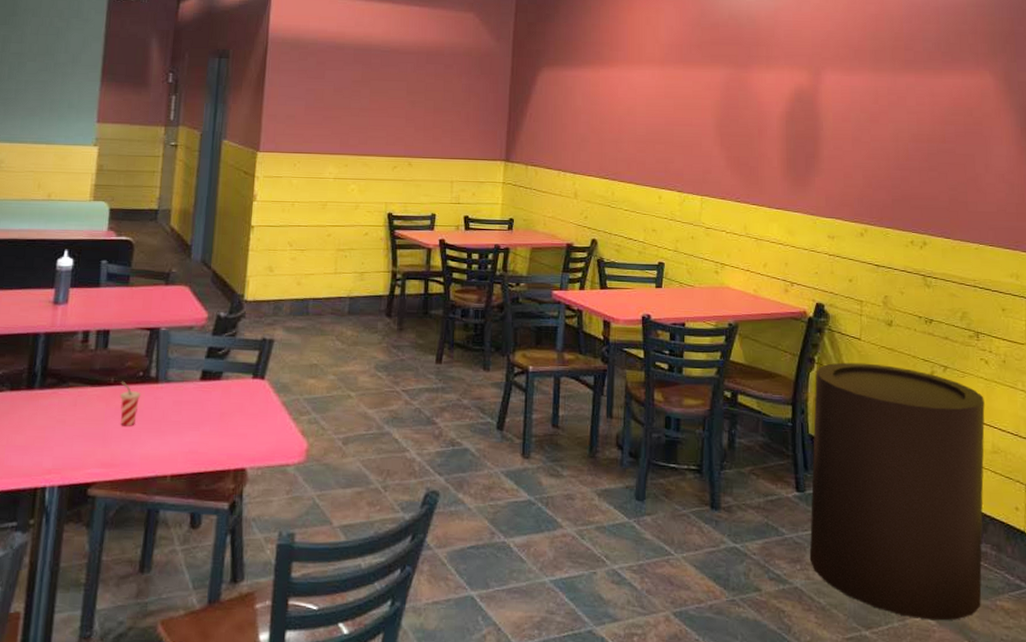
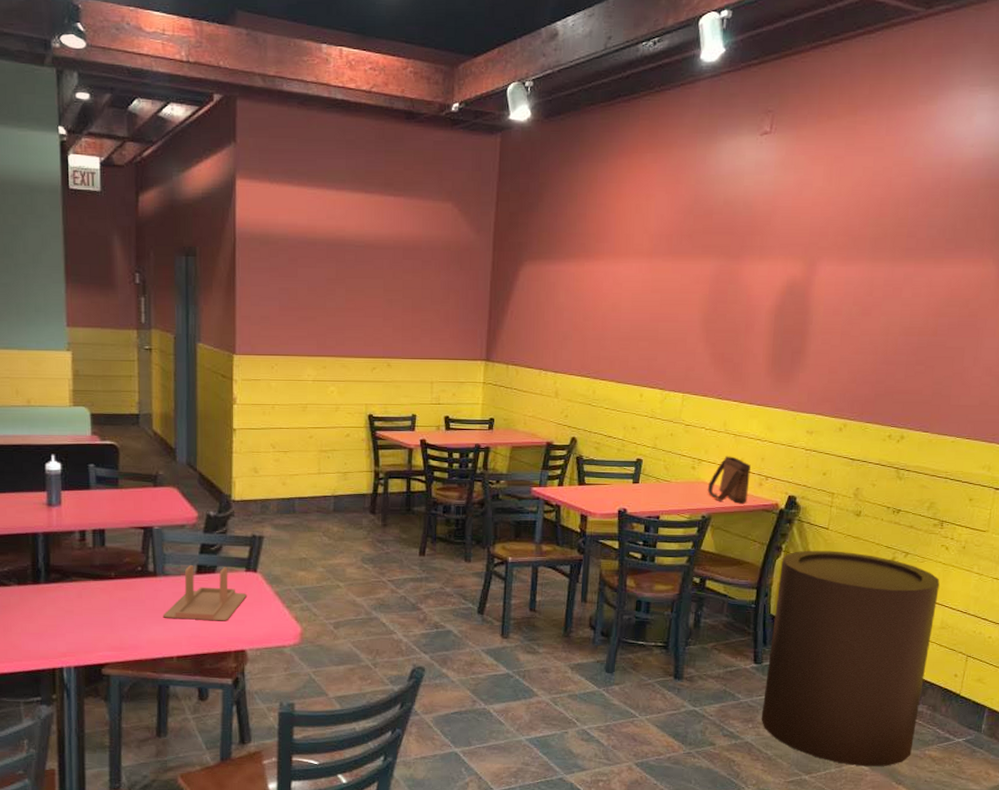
beverage cup: present [119,381,141,426] -> none [121,575,142,615]
napkin holder: none [160,371,252,435] -> present [162,565,247,621]
handbag: none [732,260,775,310] -> present [707,456,751,503]

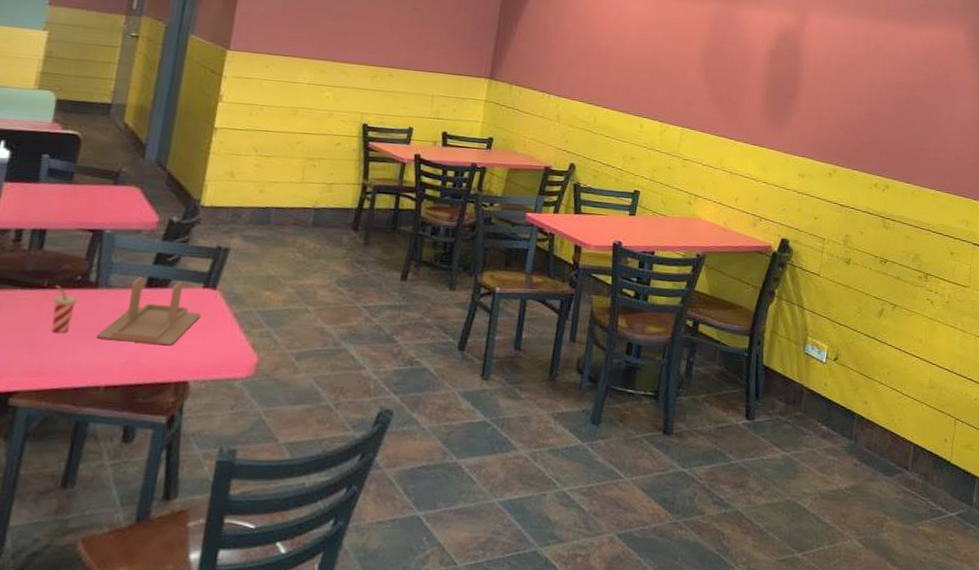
beverage cup: none [121,575,142,615] -> present [52,284,78,333]
handbag: present [707,456,751,503] -> none [702,193,745,243]
trash can: present [761,550,940,767] -> none [752,297,927,544]

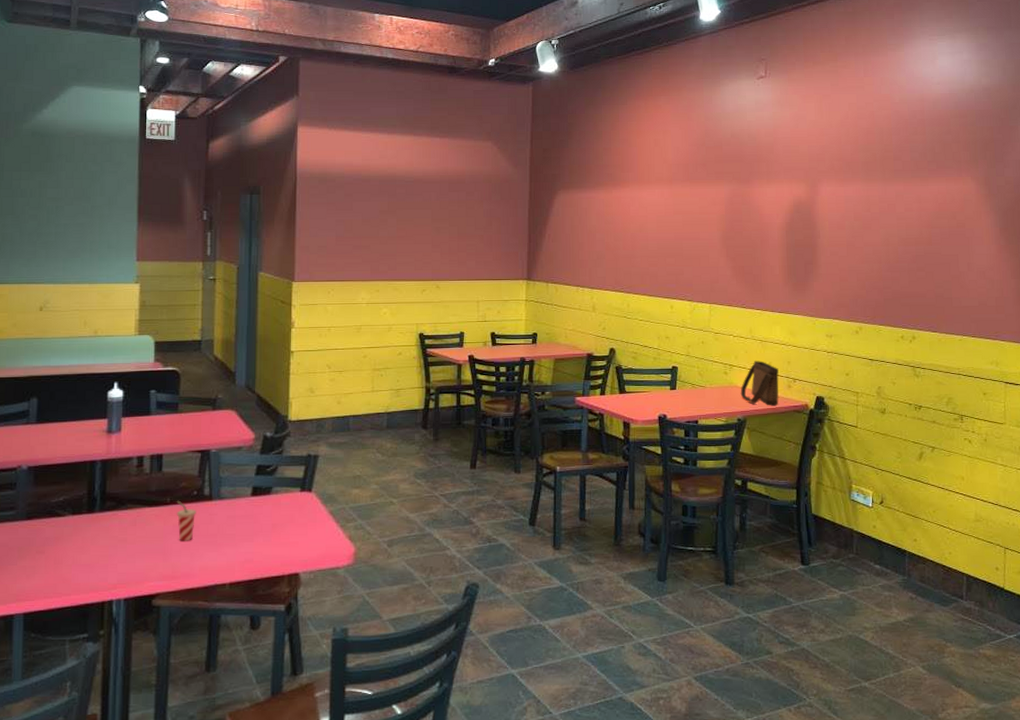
napkin holder: present [96,277,200,346] -> none [216,487,301,544]
handbag: none [702,193,745,243] -> present [740,361,779,405]

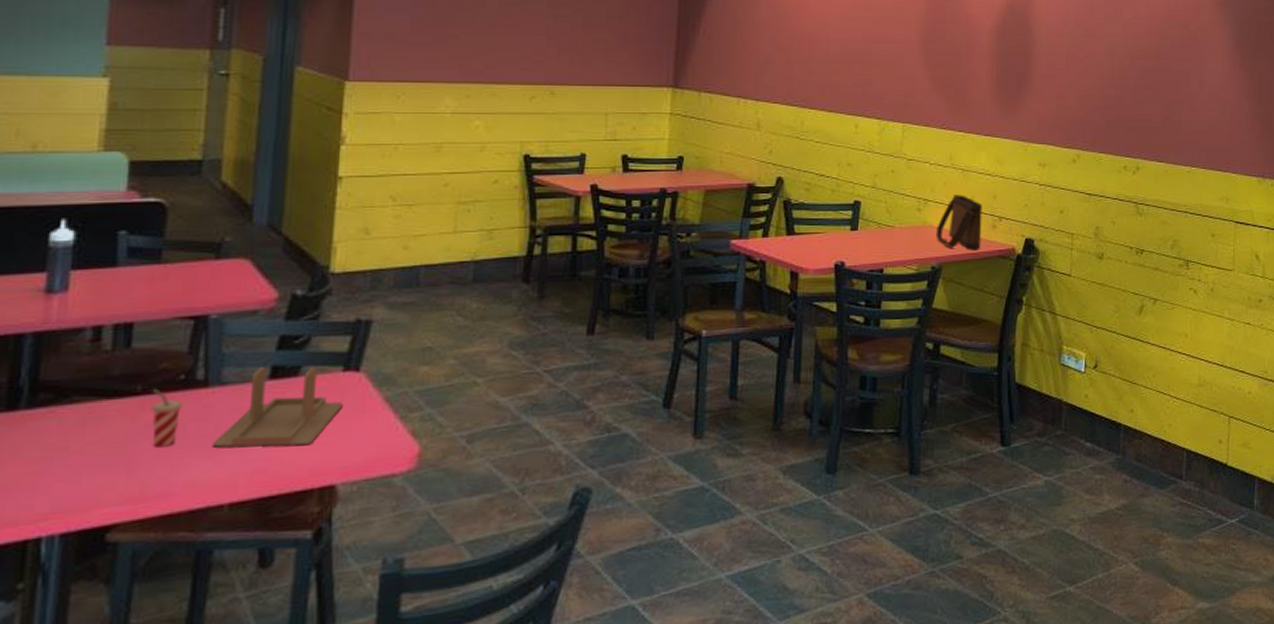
napkin holder: none [216,487,301,544] -> present [212,367,343,447]

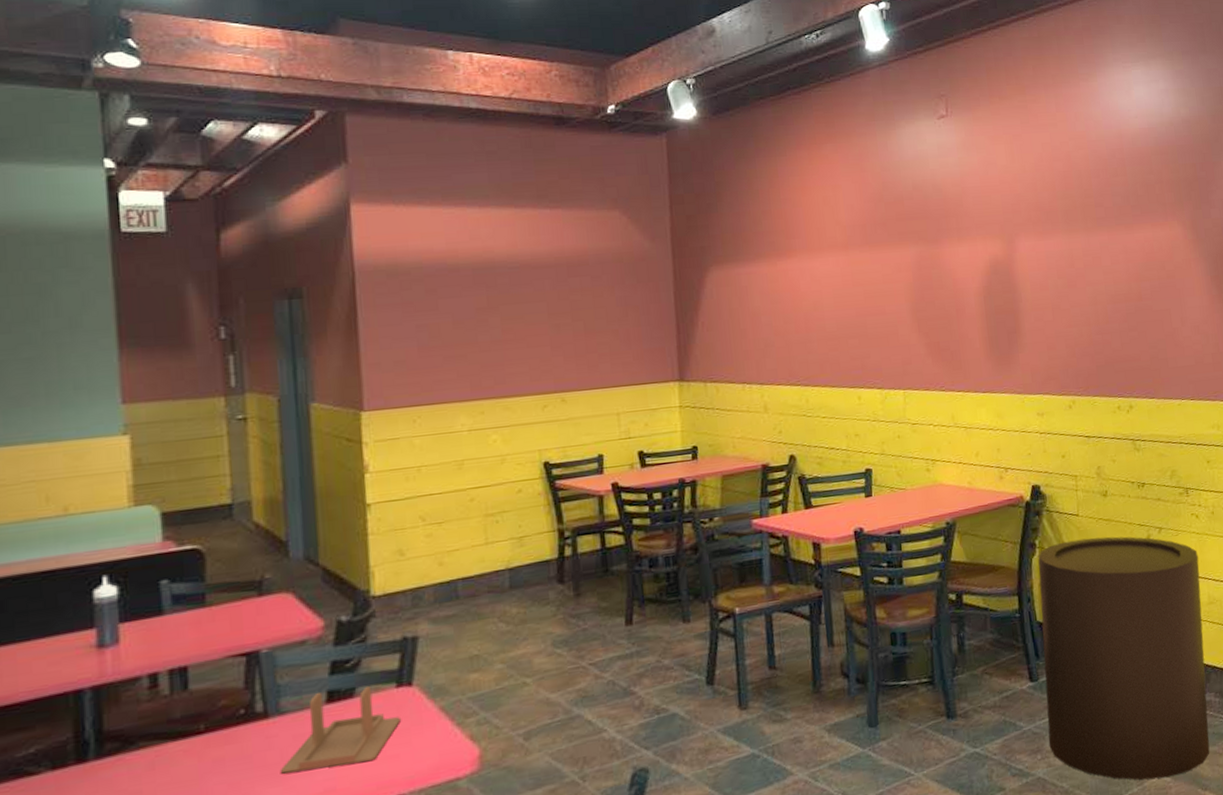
beverage cup: present [150,388,183,447] -> none [214,725,247,780]
handbag: present [936,194,982,249] -> none [946,451,991,503]
trash can: none [1014,301,1192,567] -> present [1038,536,1210,780]

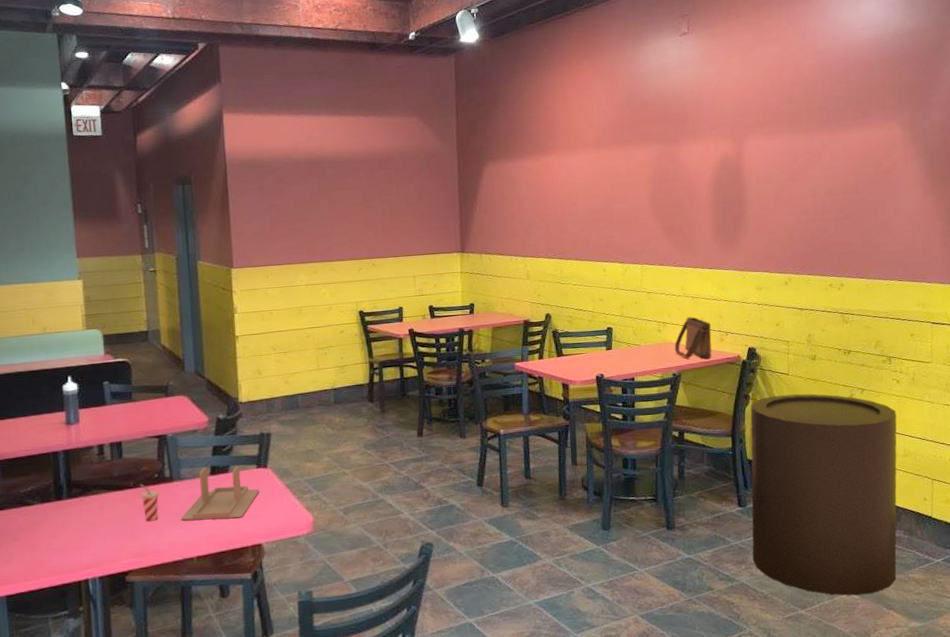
beverage cup: none [214,725,247,780] -> present [139,483,159,521]
handbag: none [946,451,991,503] -> present [674,317,712,359]

